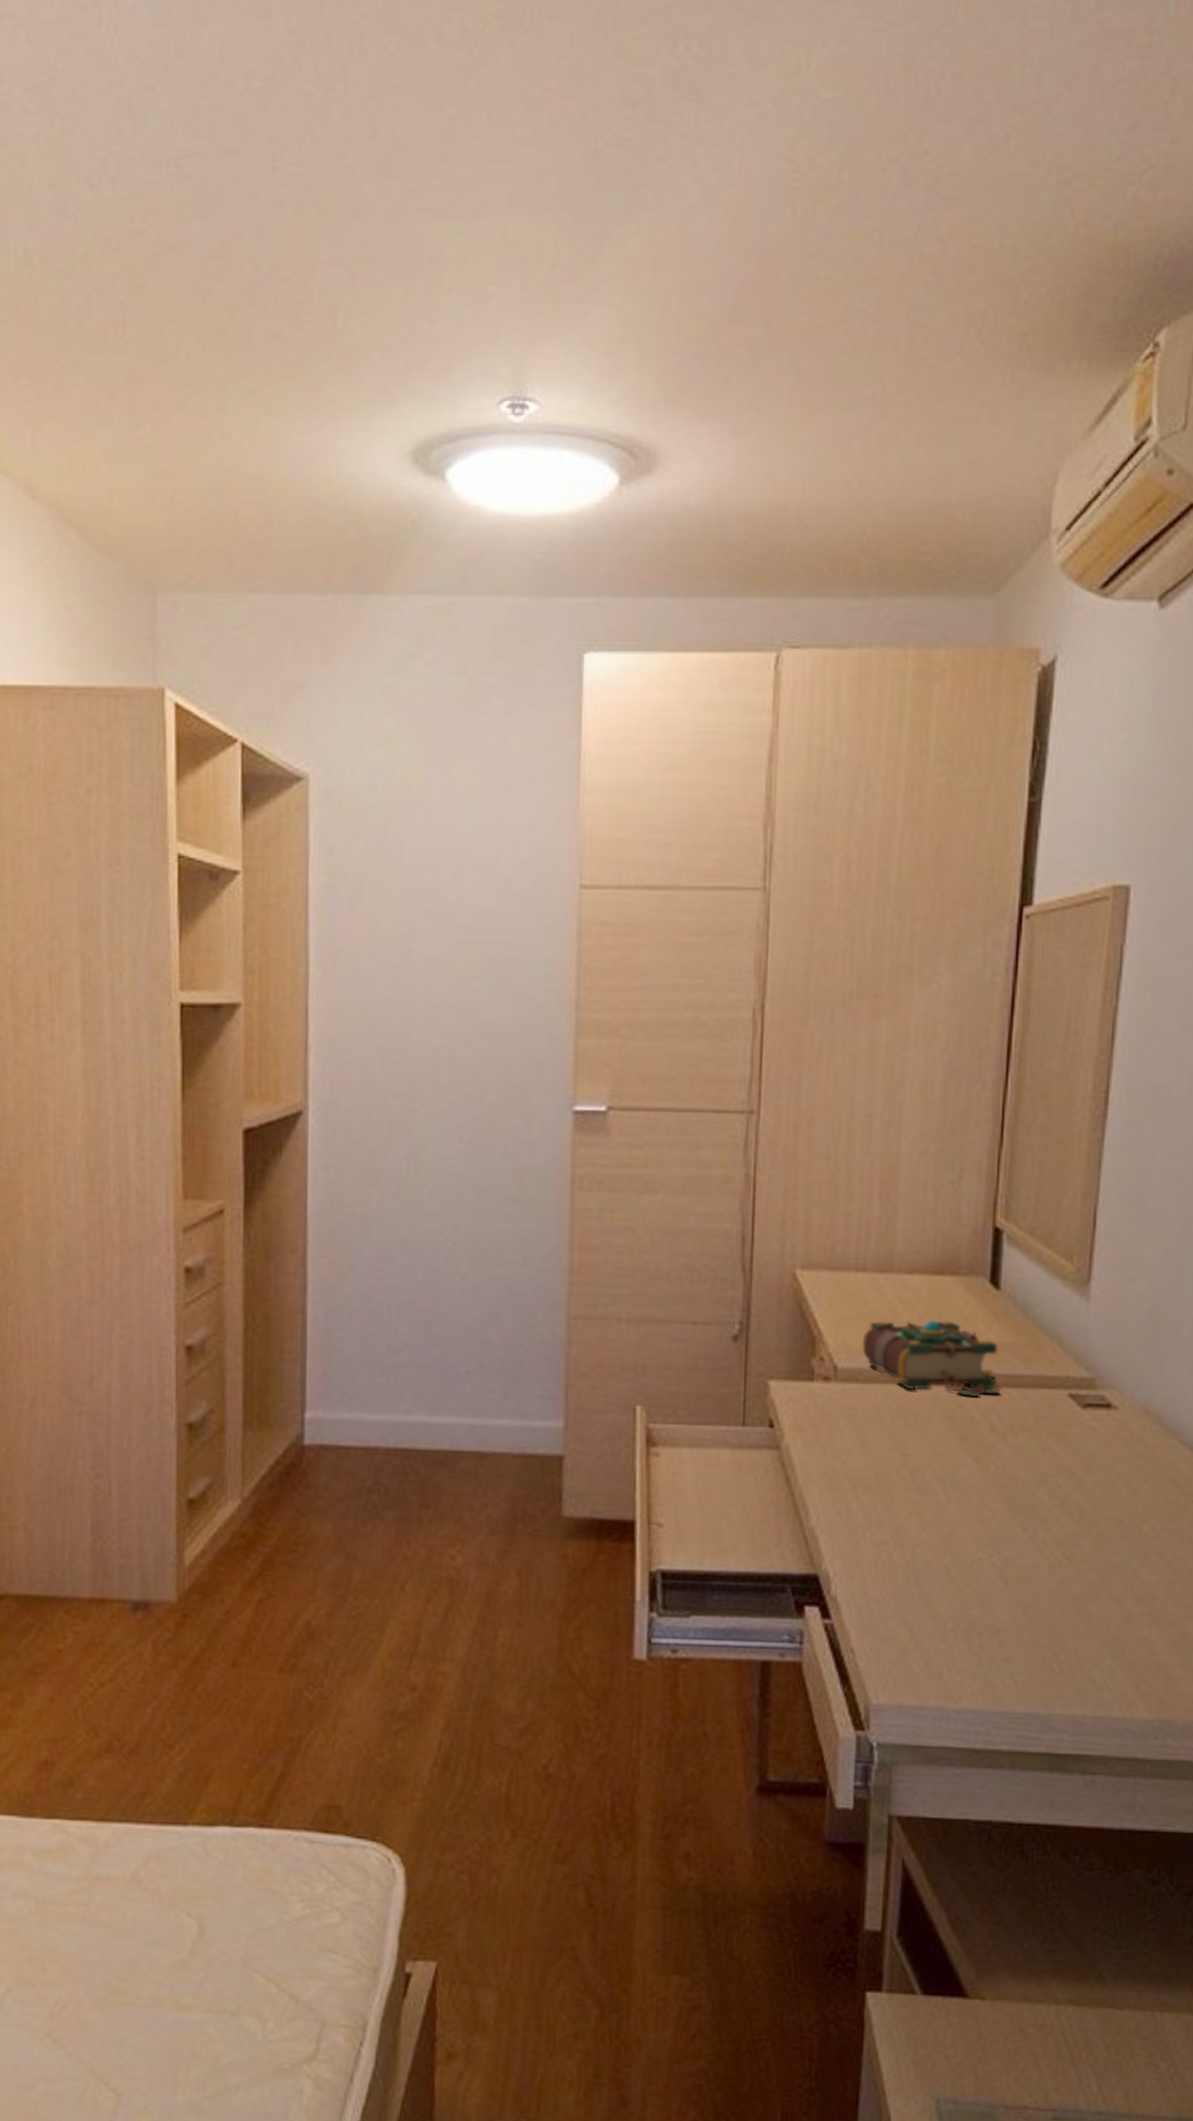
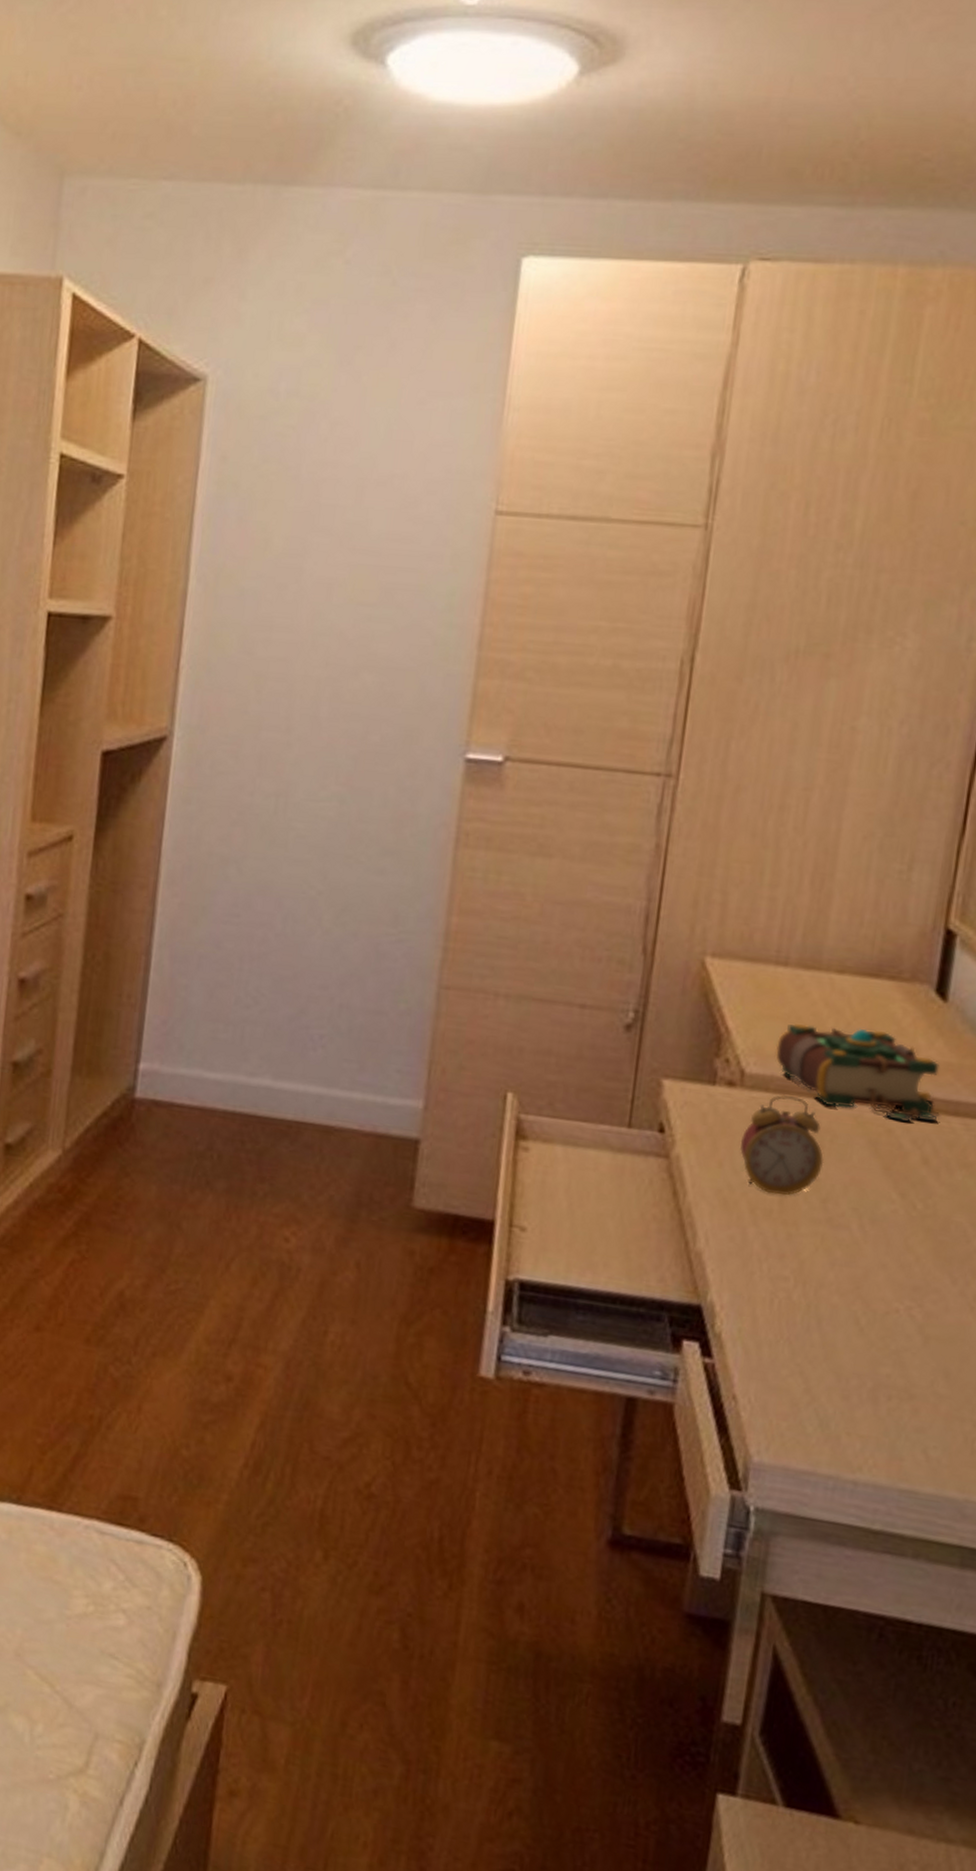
alarm clock: none [838,1383,910,1471] -> present [739,1094,824,1196]

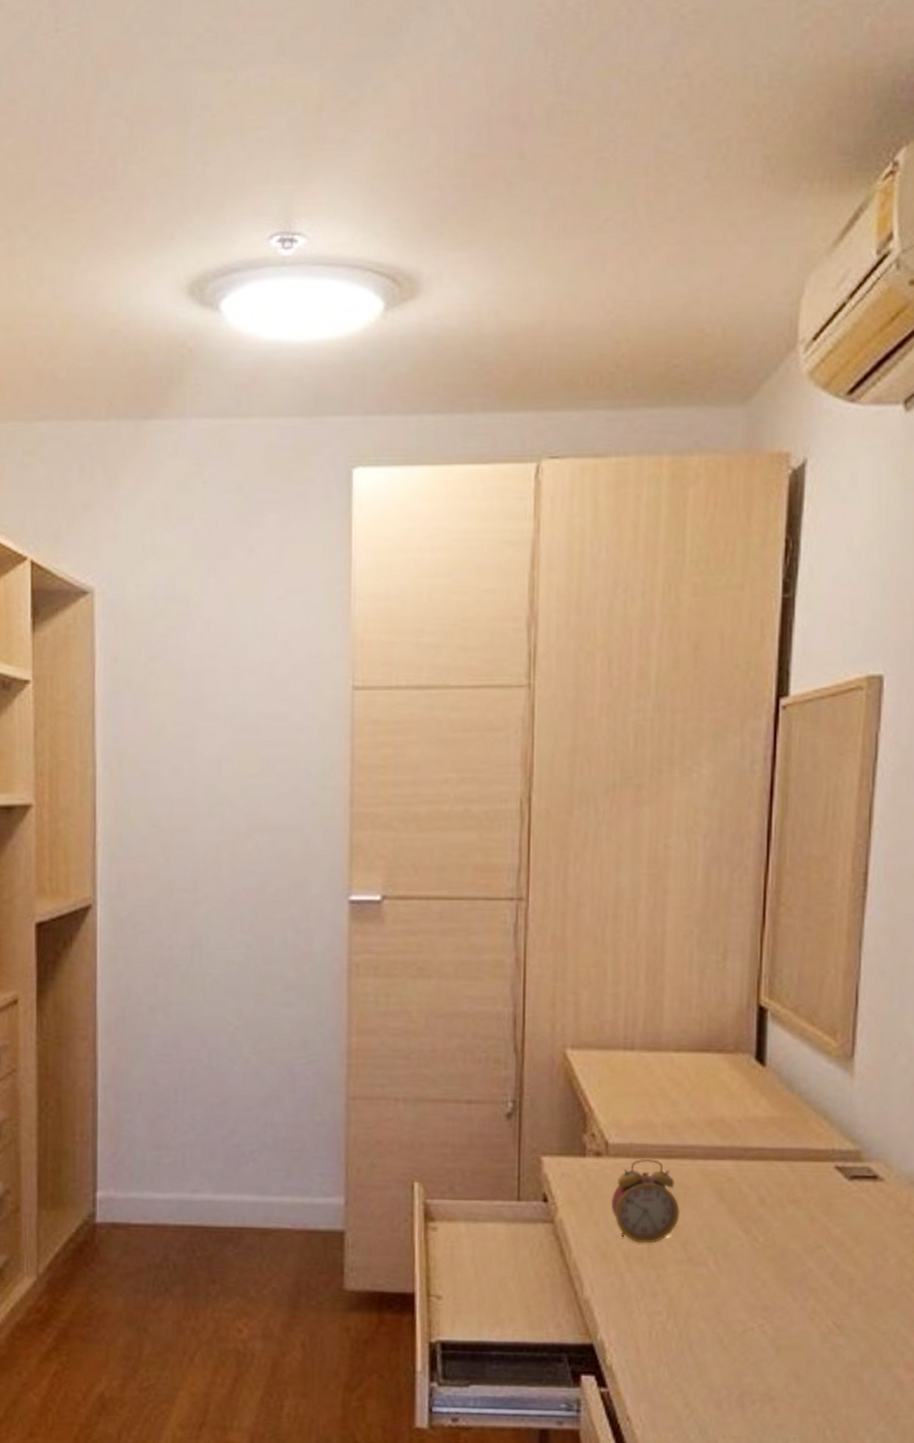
book: present [775,1022,939,1123] -> none [631,1096,767,1171]

